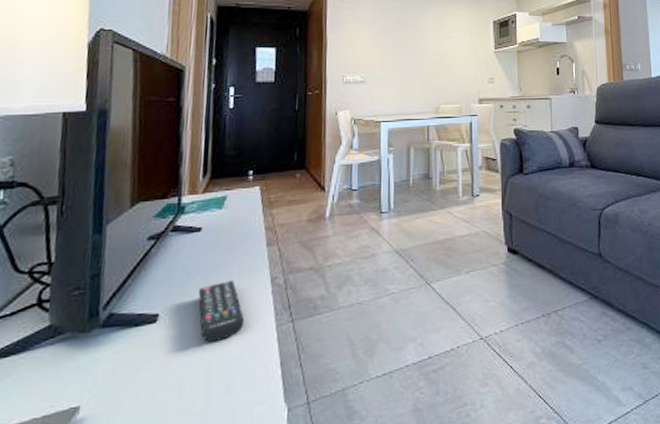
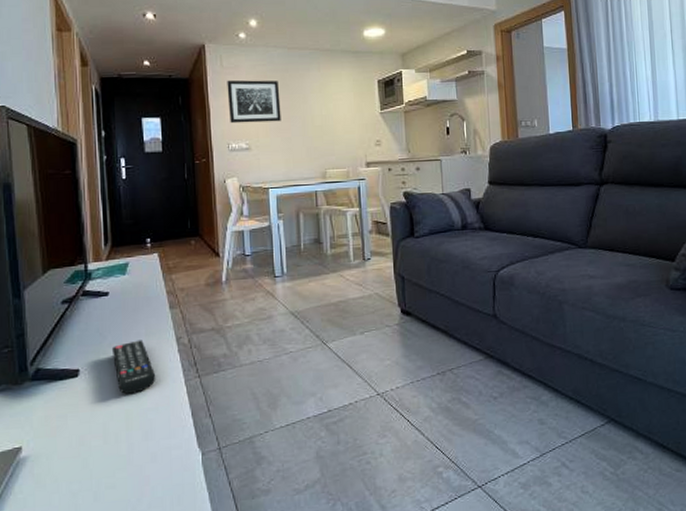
wall art: none [345,14,398,56] -> present [227,80,281,124]

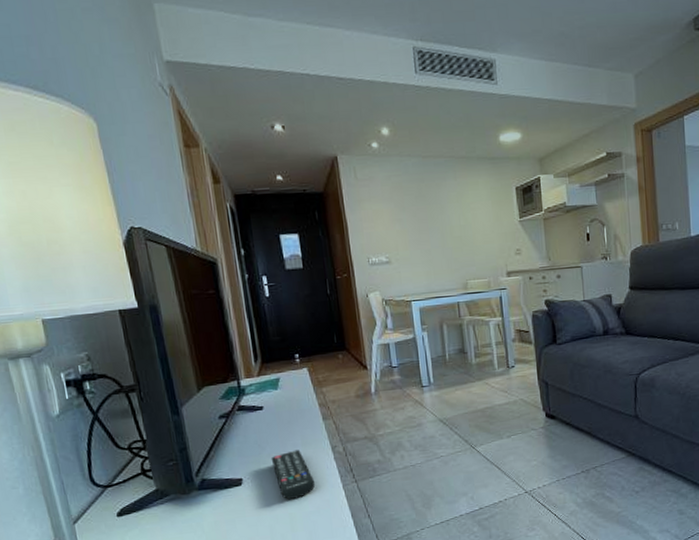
wall art: present [227,80,281,124] -> none [362,191,420,237]

